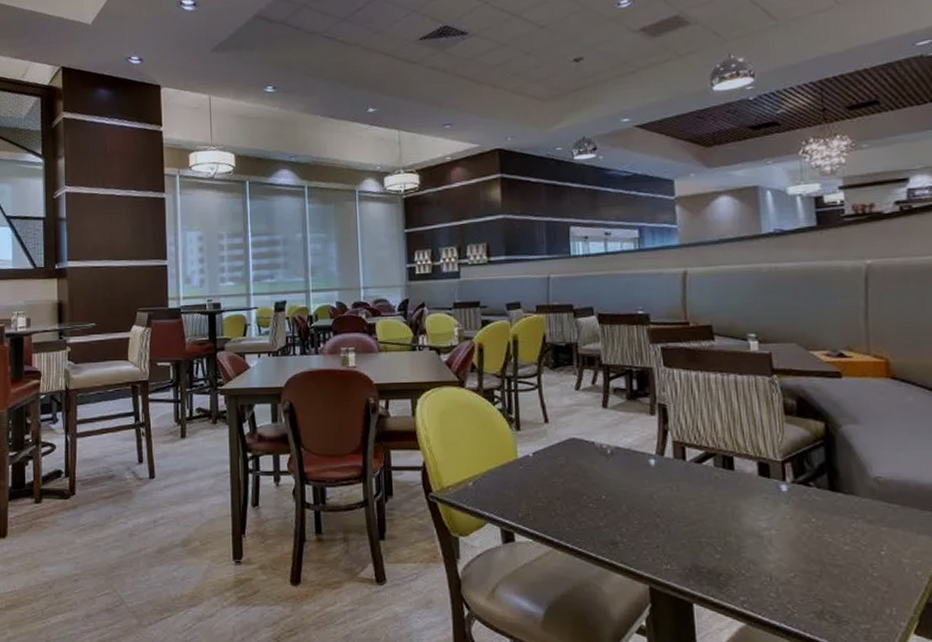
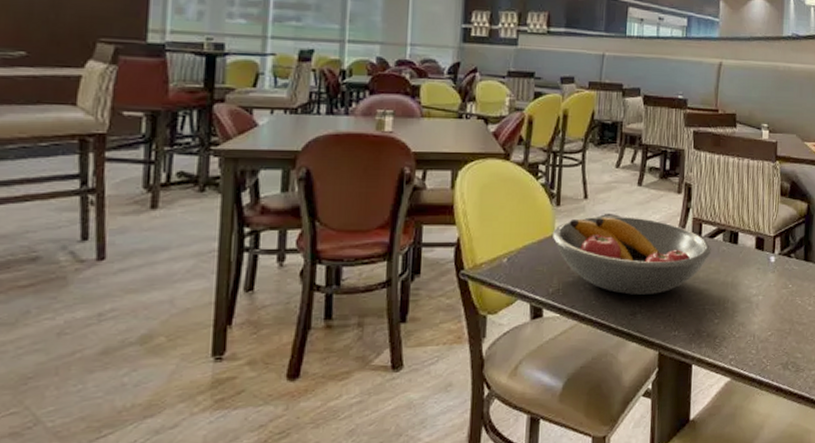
fruit bowl: none [516,439,701,523] -> present [553,215,711,295]

